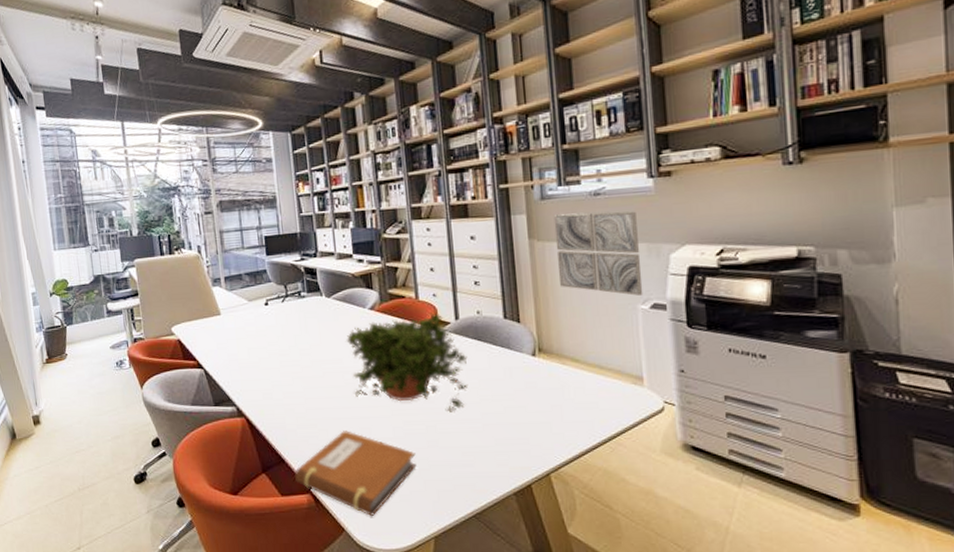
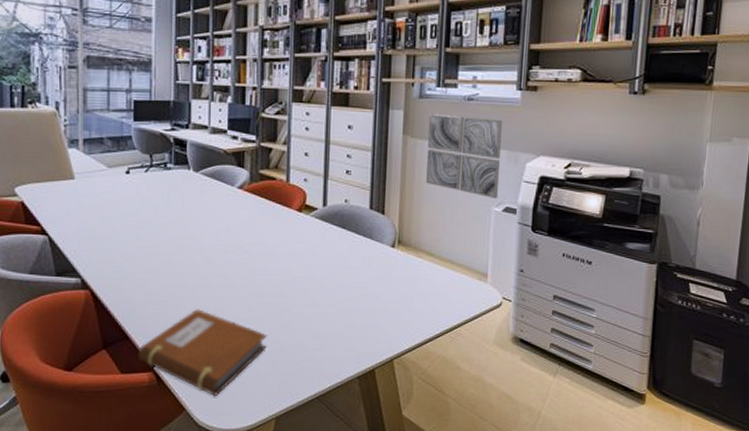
potted plant: present [346,313,468,412] -> none [210,197,330,297]

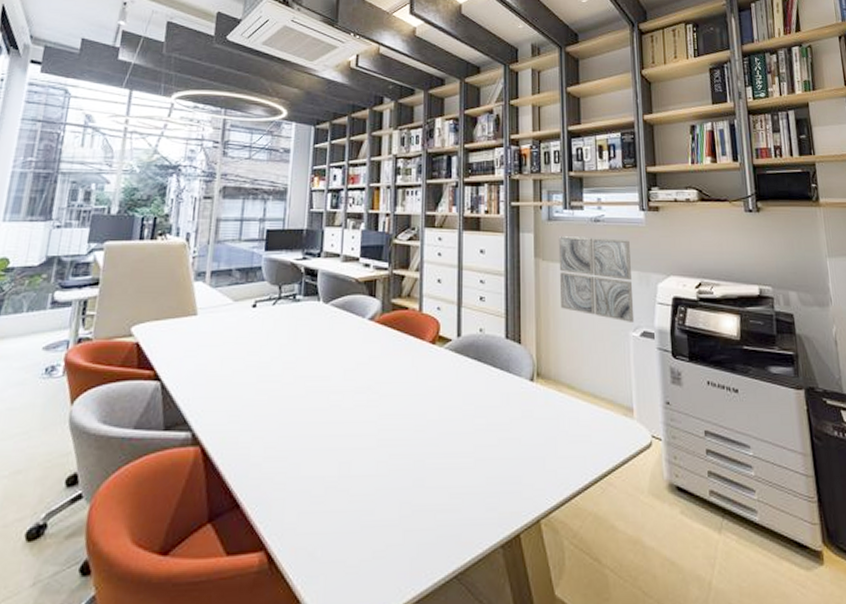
notebook: present [138,309,267,396] -> none [249,465,398,581]

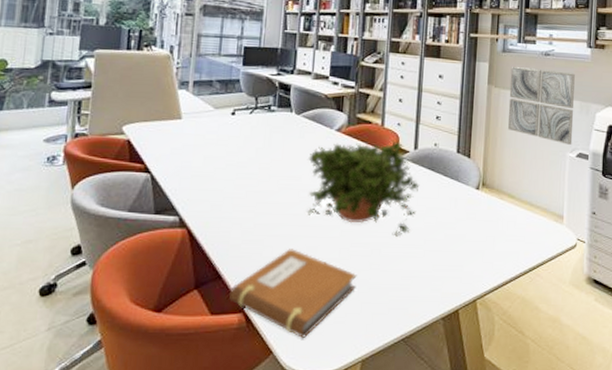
notebook: none [249,465,398,581] -> present [229,249,357,338]
potted plant: none [338,327,466,444] -> present [308,140,420,237]

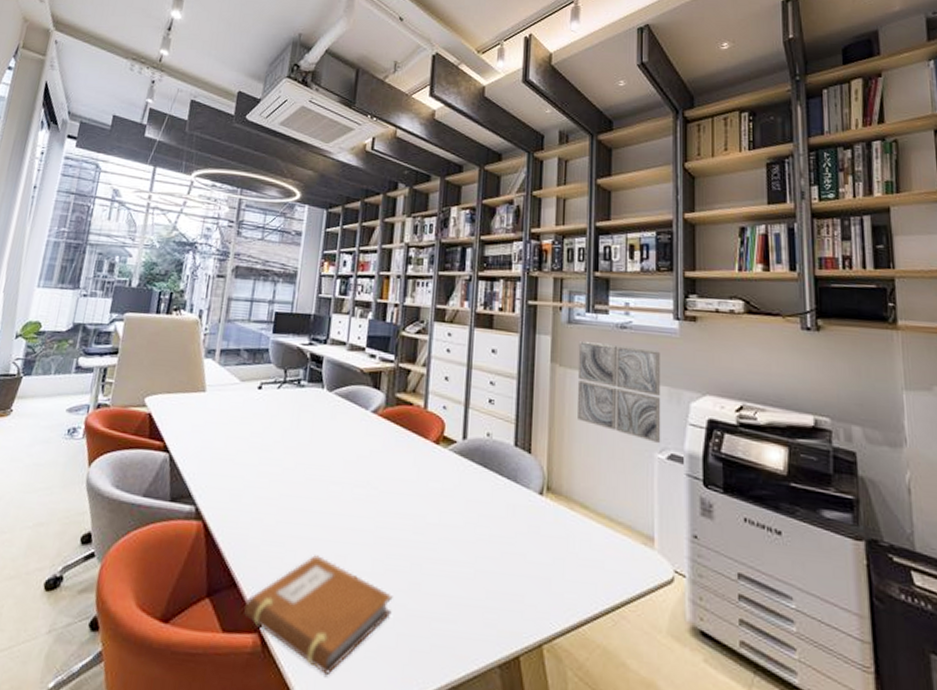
potted plant: present [308,140,420,237] -> none [337,427,469,550]

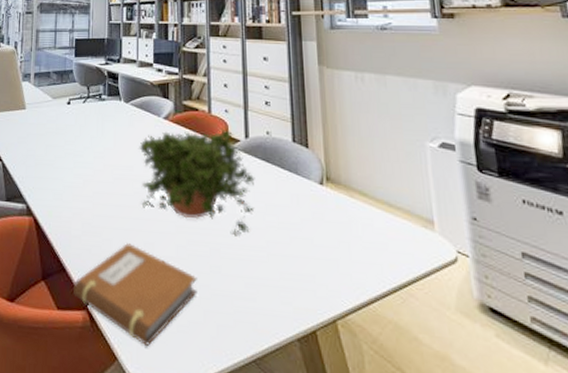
potted plant: none [337,427,469,550] -> present [139,128,255,237]
wall art: present [576,340,661,443] -> none [342,43,431,133]

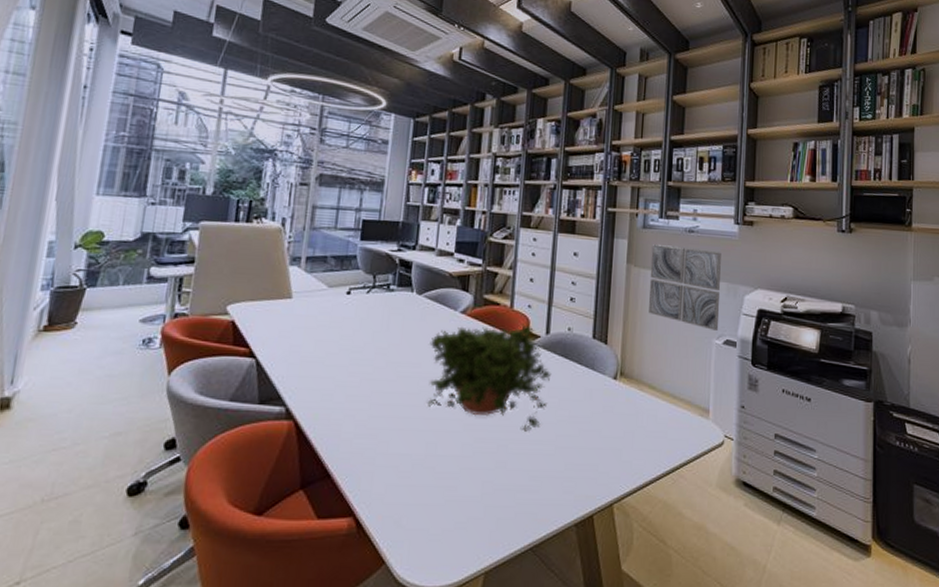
notebook: present [73,243,197,346] -> none [338,444,481,546]
wall art: none [342,43,431,133] -> present [648,243,721,331]

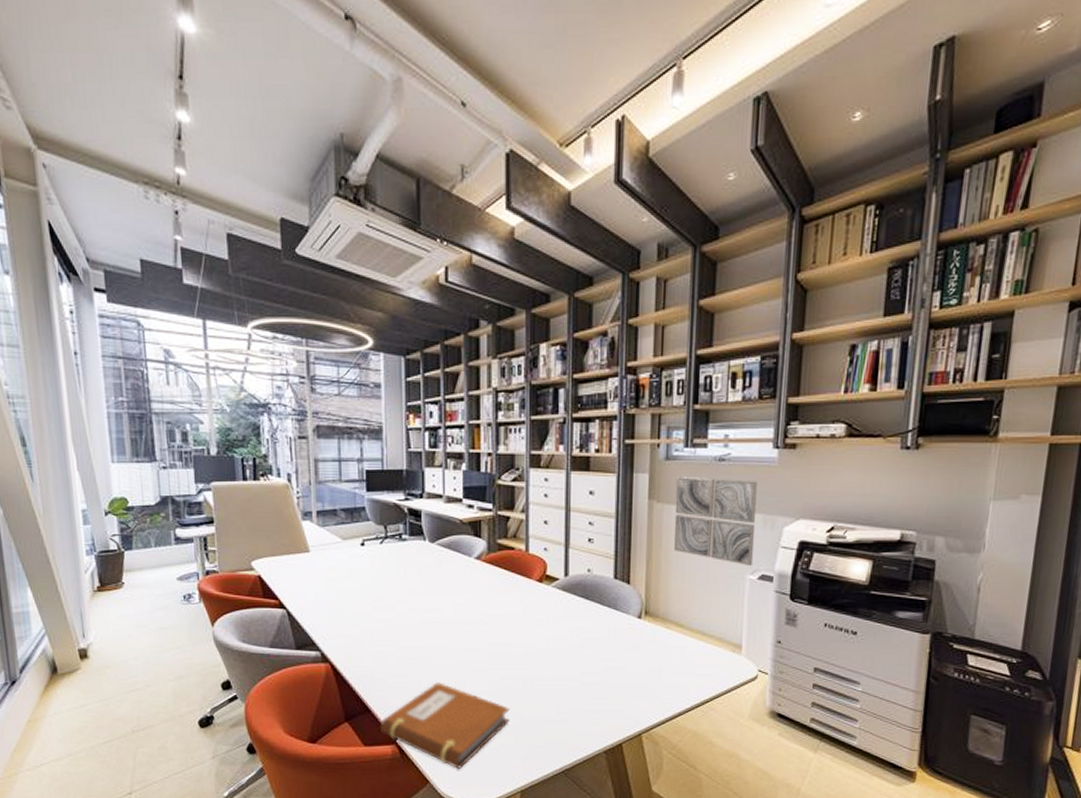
notebook: none [338,444,481,546] -> present [380,682,510,769]
potted plant: present [428,324,552,432] -> none [447,567,573,670]

